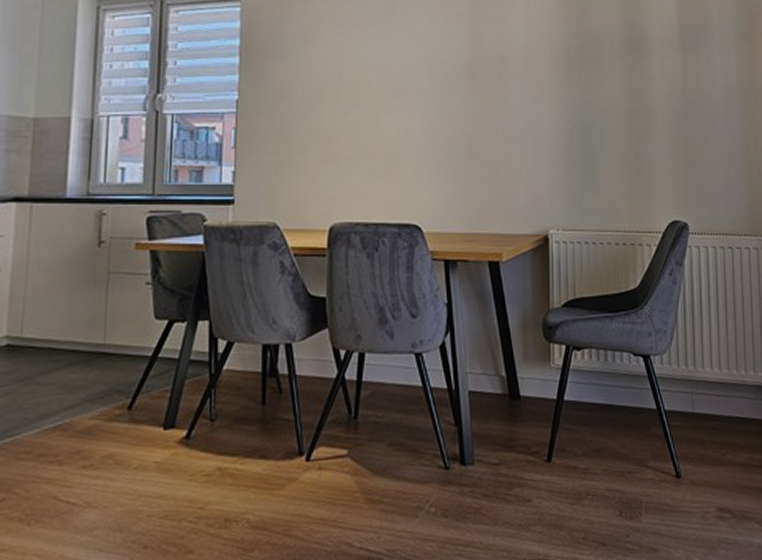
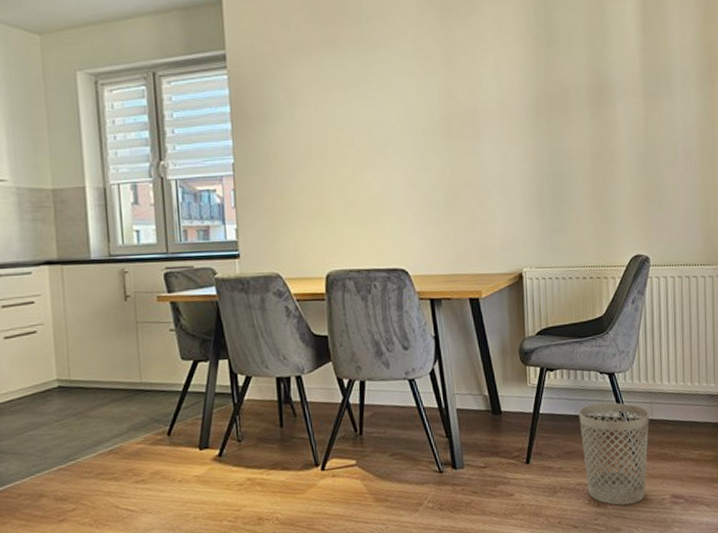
wastebasket: none [609,390,690,519] -> present [578,402,649,505]

